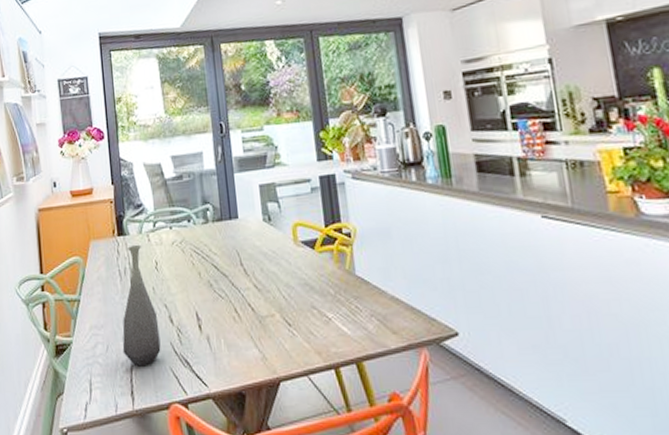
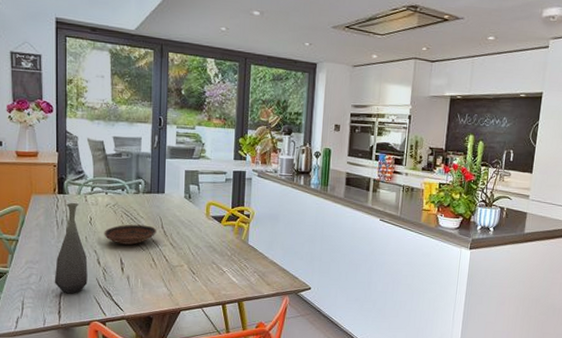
bowl: none [173,263,235,293] -> present [104,224,157,245]

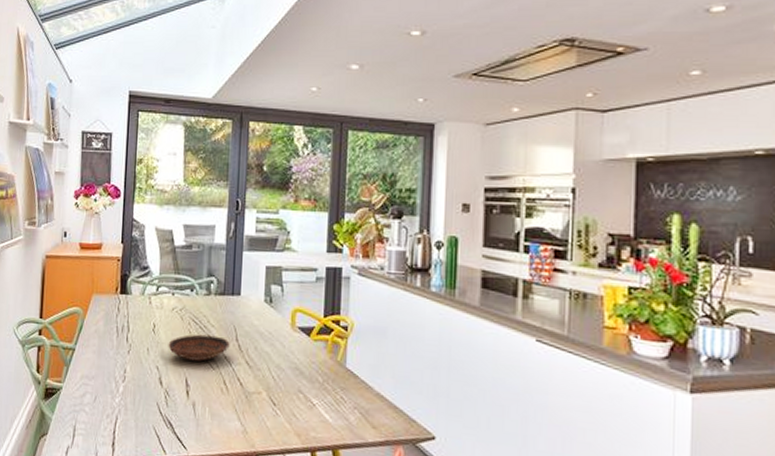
bottle: present [54,202,88,294] -> none [109,304,148,421]

